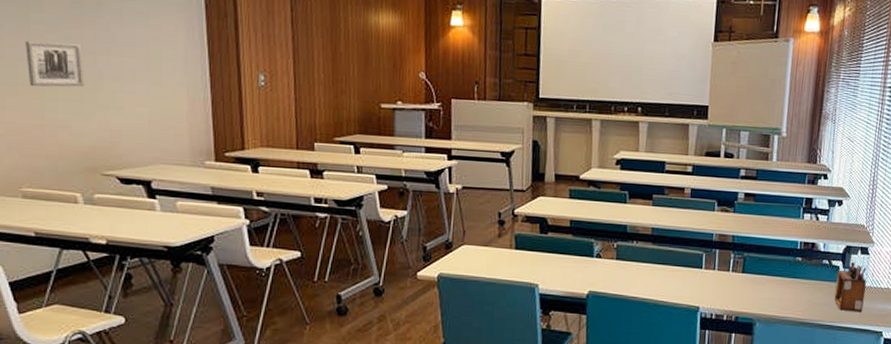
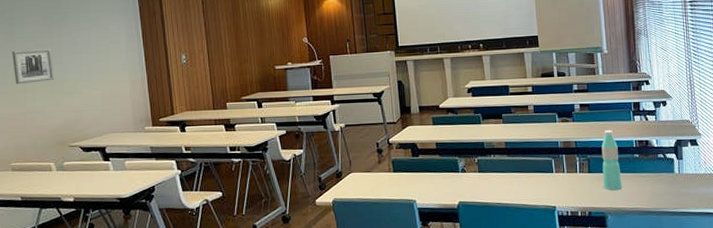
water bottle: none [756,226,780,295] -> present [601,130,622,190]
desk organizer: present [834,261,867,313] -> none [673,153,702,198]

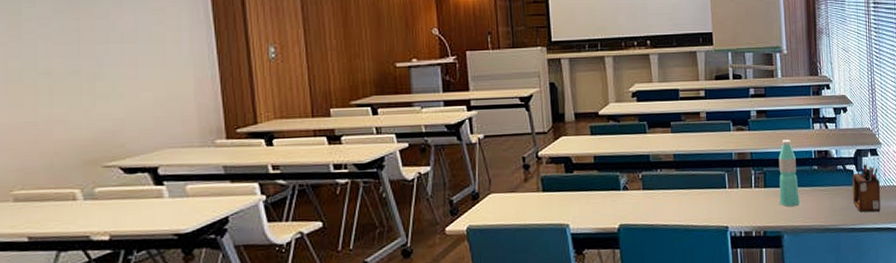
wall art: present [12,49,54,85] -> none [16,36,81,84]
desk organizer: none [673,153,702,198] -> present [852,163,881,213]

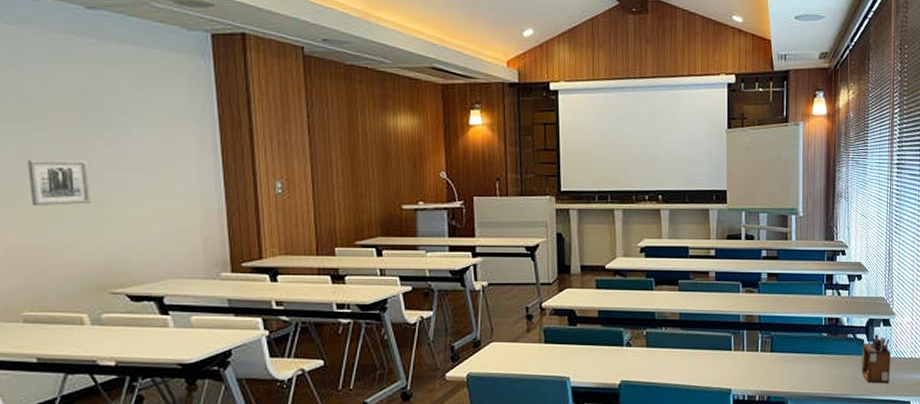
wall art: none [16,36,81,84] -> present [28,159,91,207]
water bottle: present [778,139,799,207] -> none [786,304,806,373]

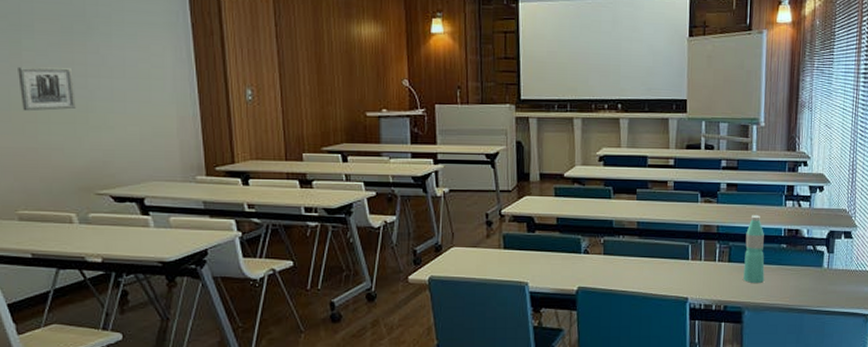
water bottle: none [786,304,806,373] -> present [743,215,765,283]
desk organizer: present [861,334,891,384] -> none [821,246,851,296]

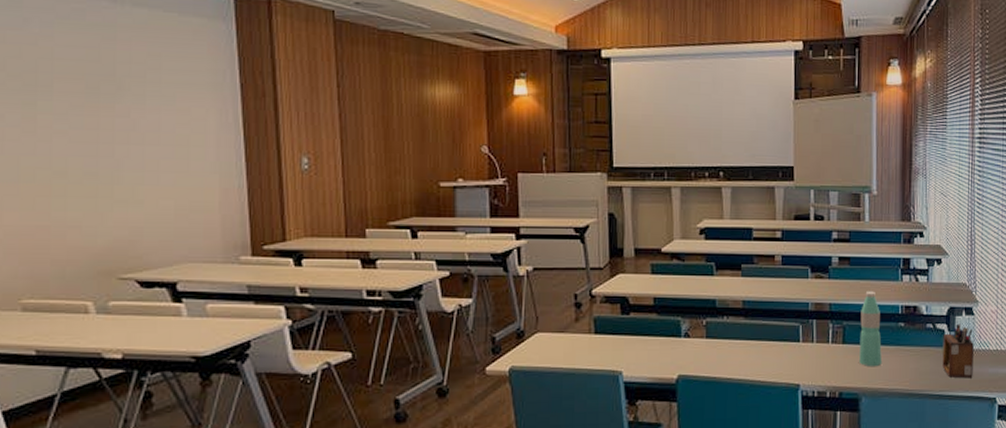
wall art: present [18,66,76,112] -> none [31,132,99,184]
desk organizer: none [821,246,851,296] -> present [942,323,974,379]

